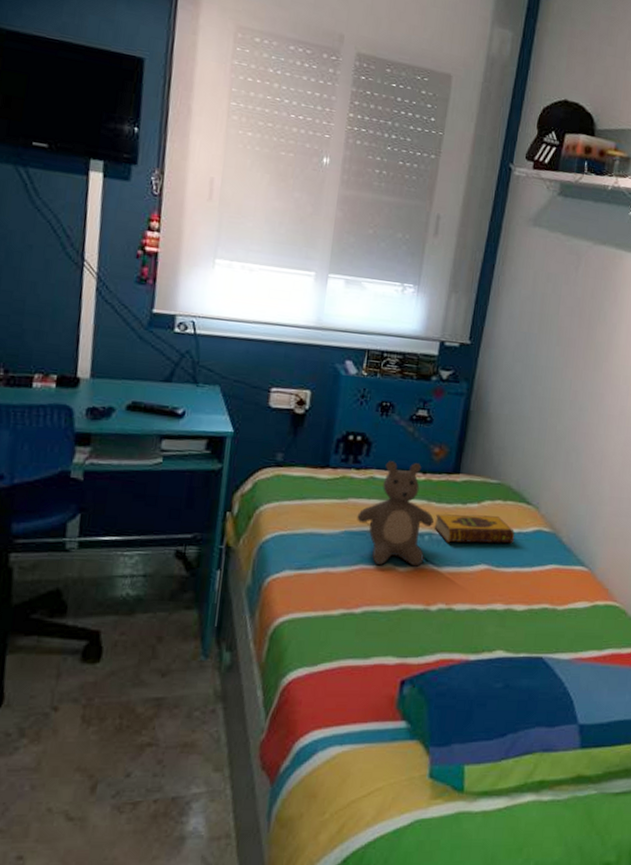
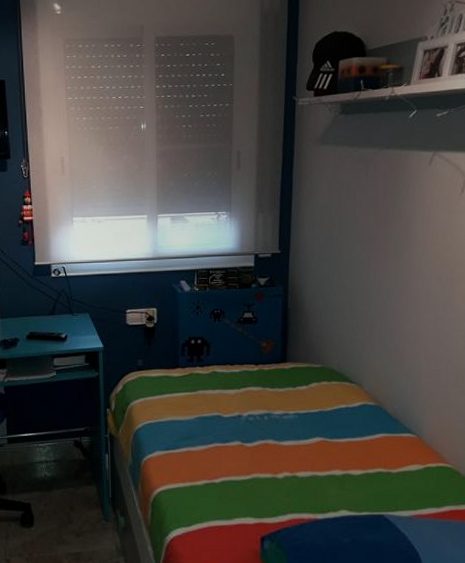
teddy bear: present [357,461,435,567] -> none [206,357,271,442]
hardback book: present [434,514,515,544] -> none [271,395,343,421]

